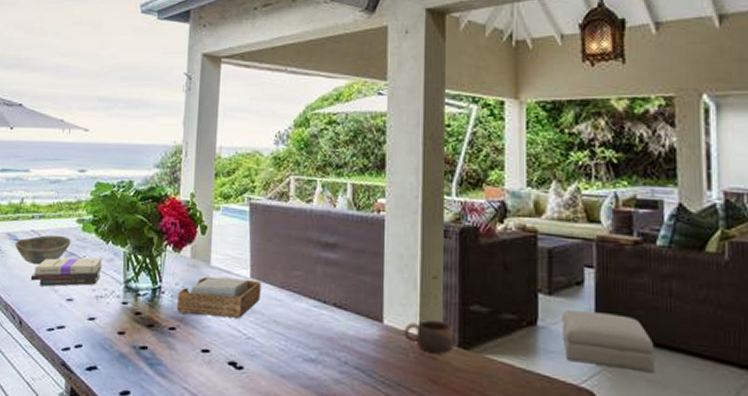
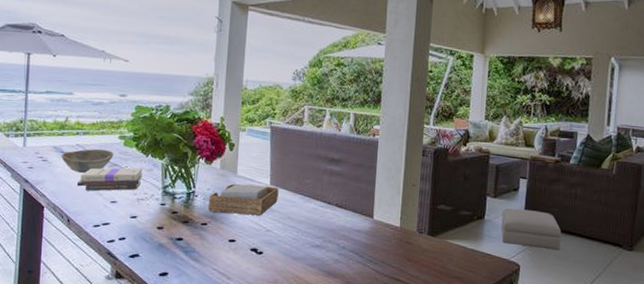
cup: present [404,319,454,353] -> none [388,215,425,239]

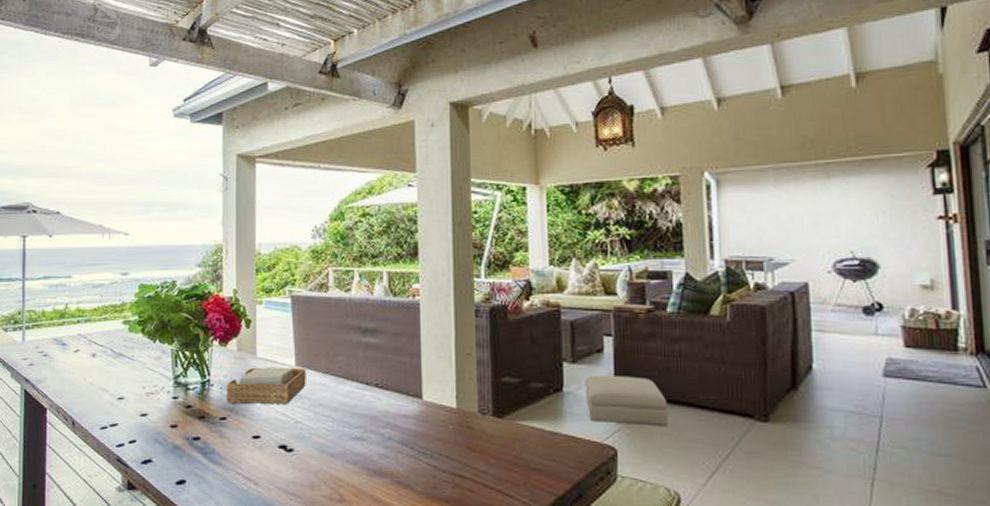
bowl: present [61,148,114,173] -> none [63,337,118,366]
books: present [77,167,143,192] -> none [80,356,151,387]

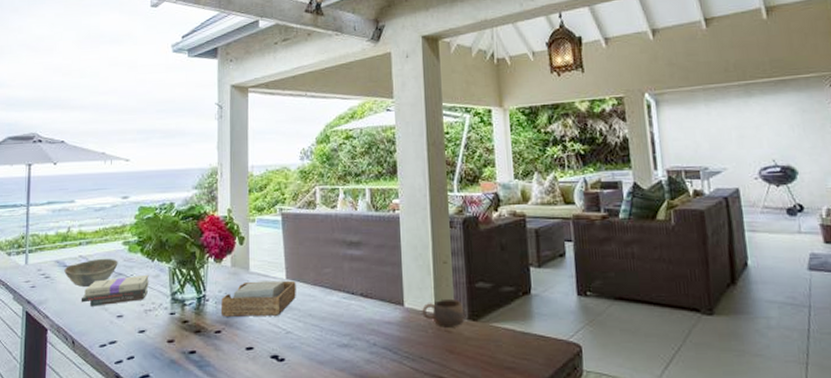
bowl: none [63,337,118,366] -> present [64,258,118,287]
books: none [80,356,151,387] -> present [81,274,149,307]
cup: none [442,393,489,422] -> present [422,298,465,326]
ottoman: present [585,376,669,427] -> none [550,278,626,323]

